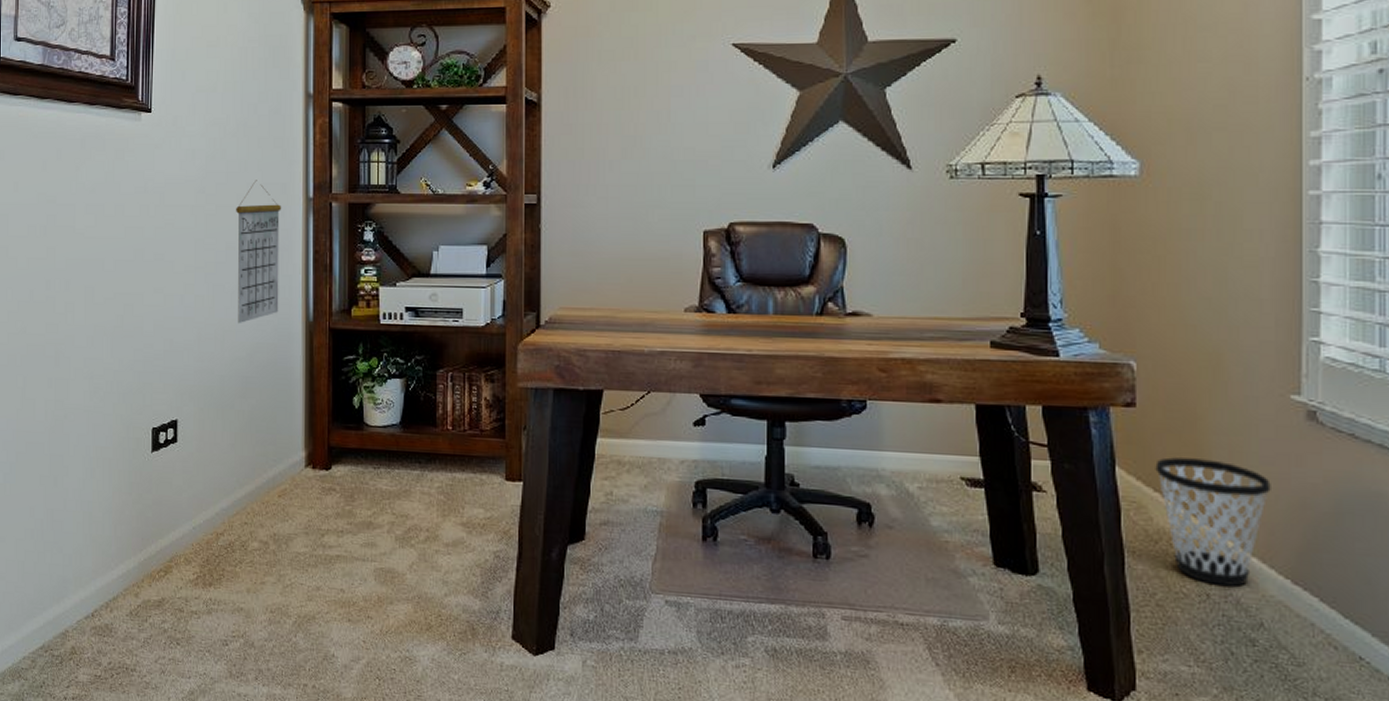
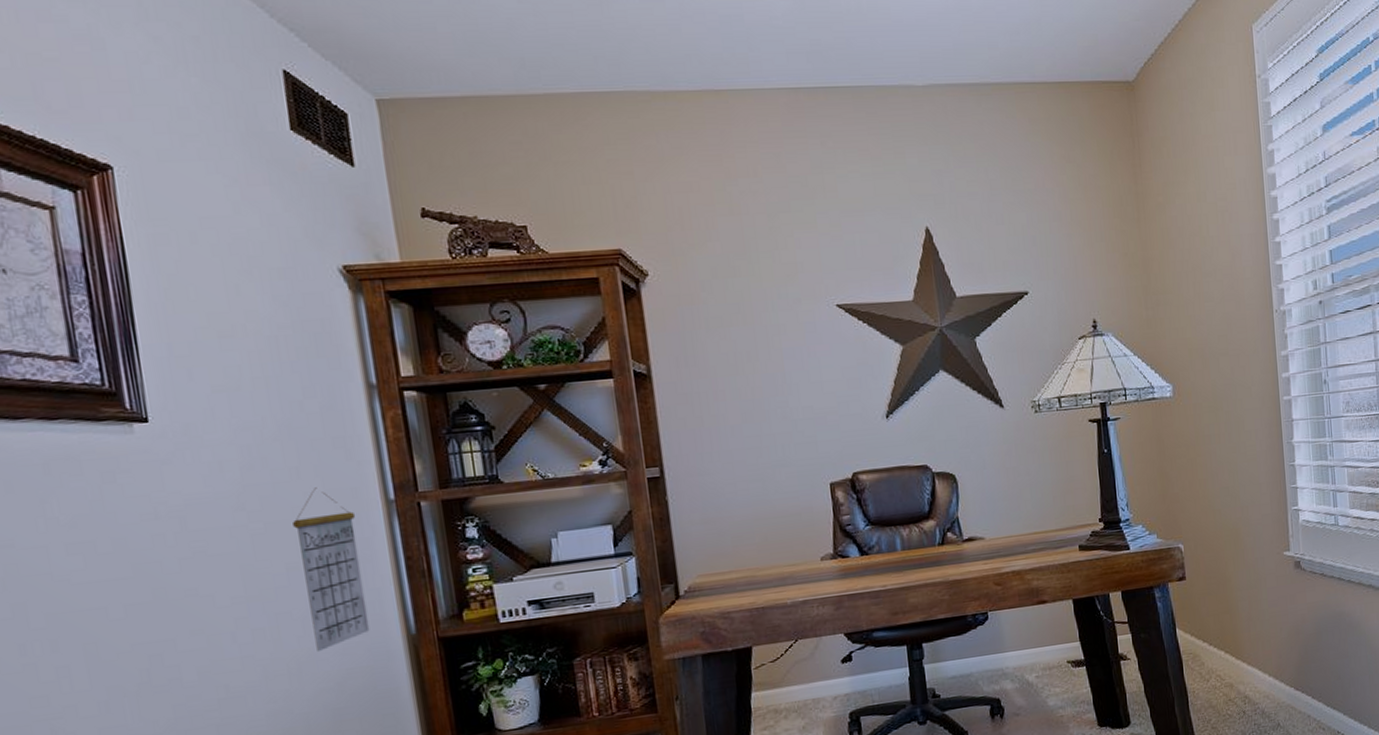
wastebasket: present [1155,457,1271,586] -> none [1202,610,1277,704]

